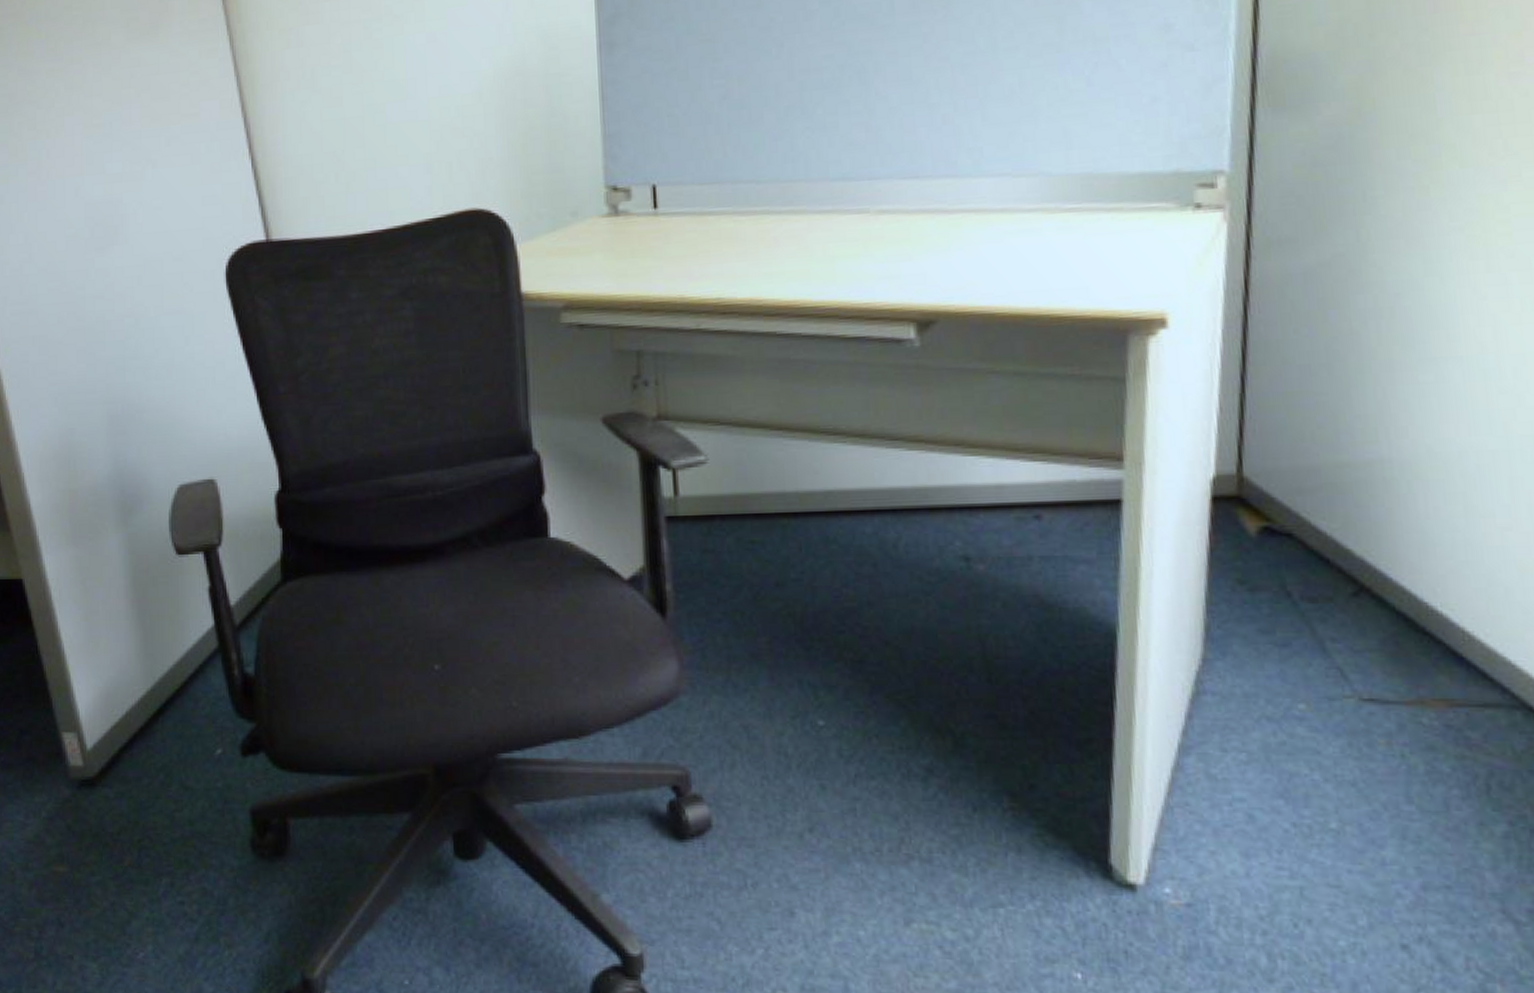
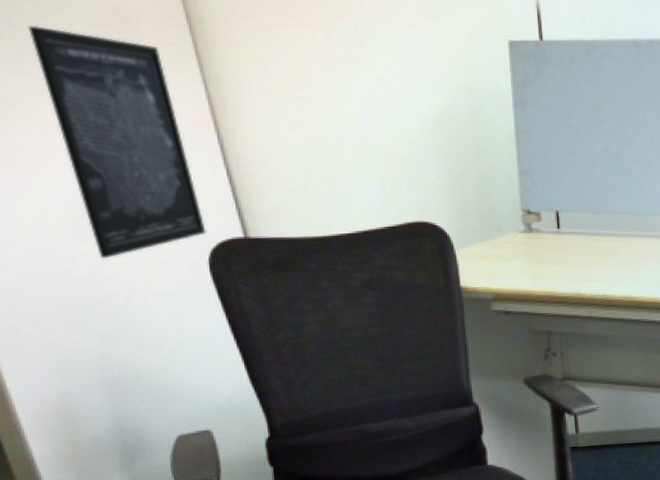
wall art: none [63,16,225,273] -> present [28,25,206,259]

